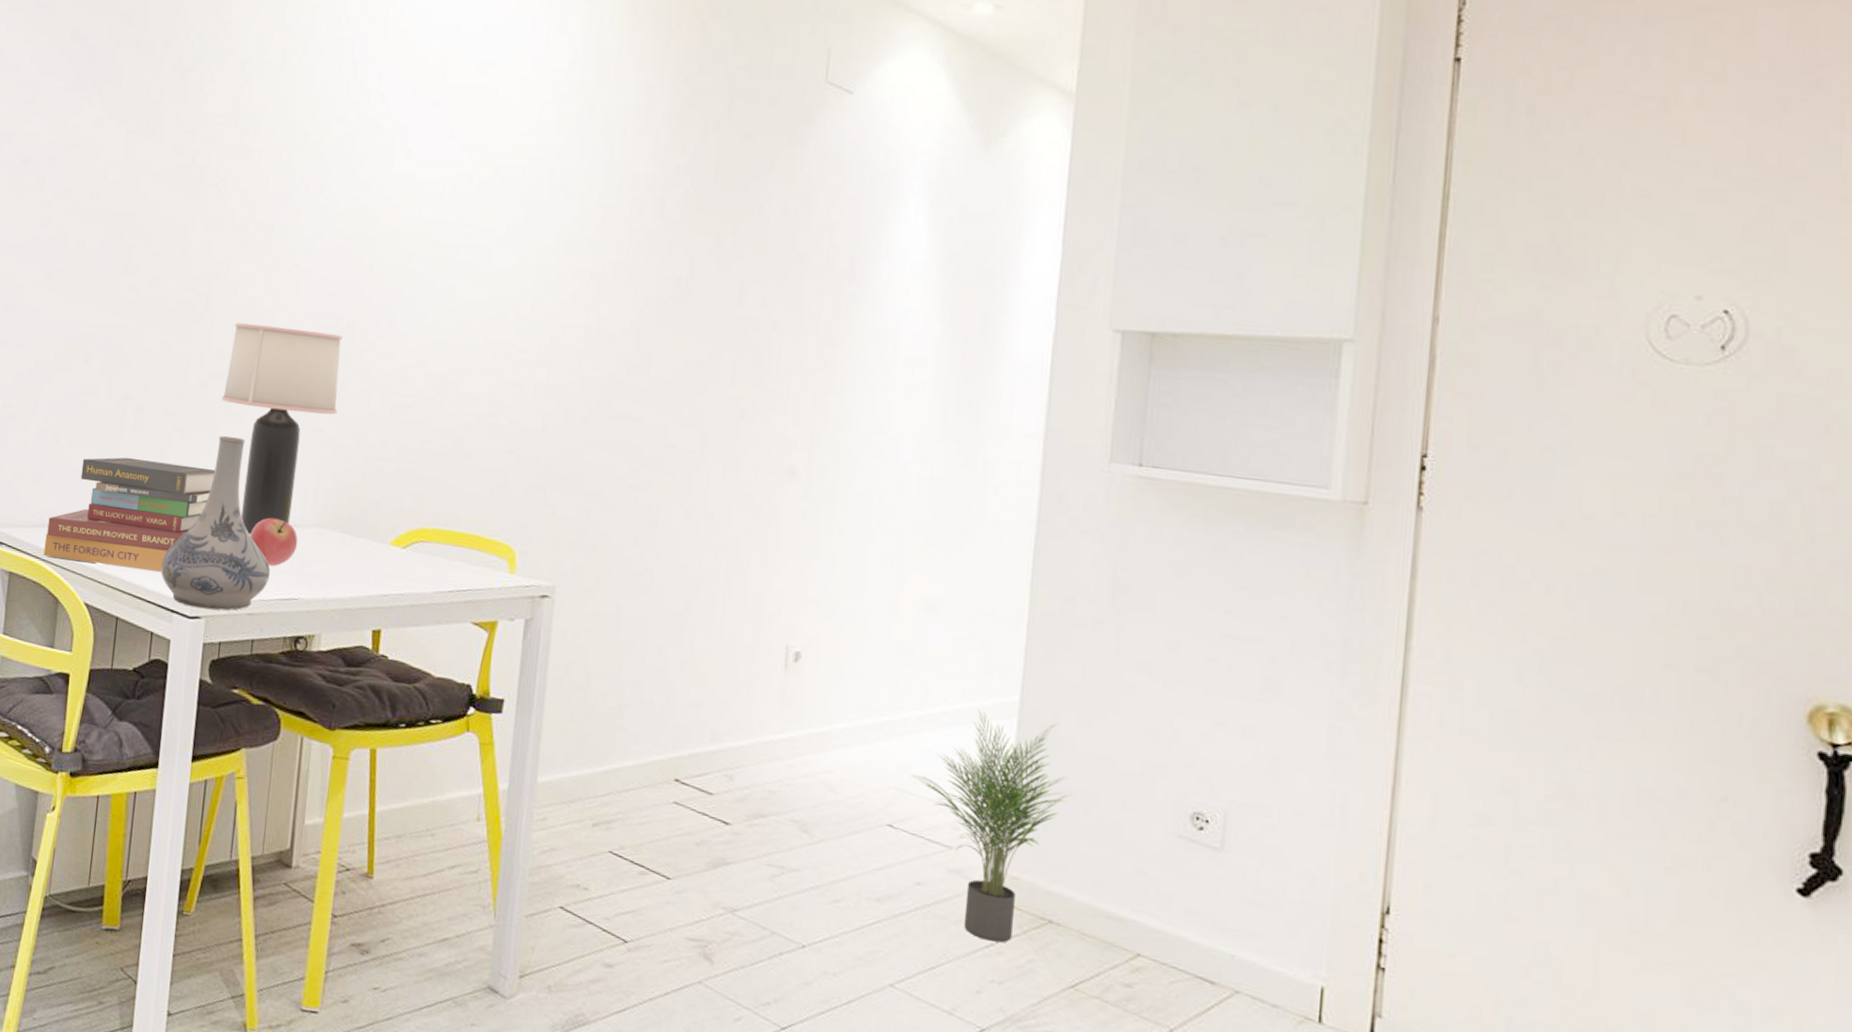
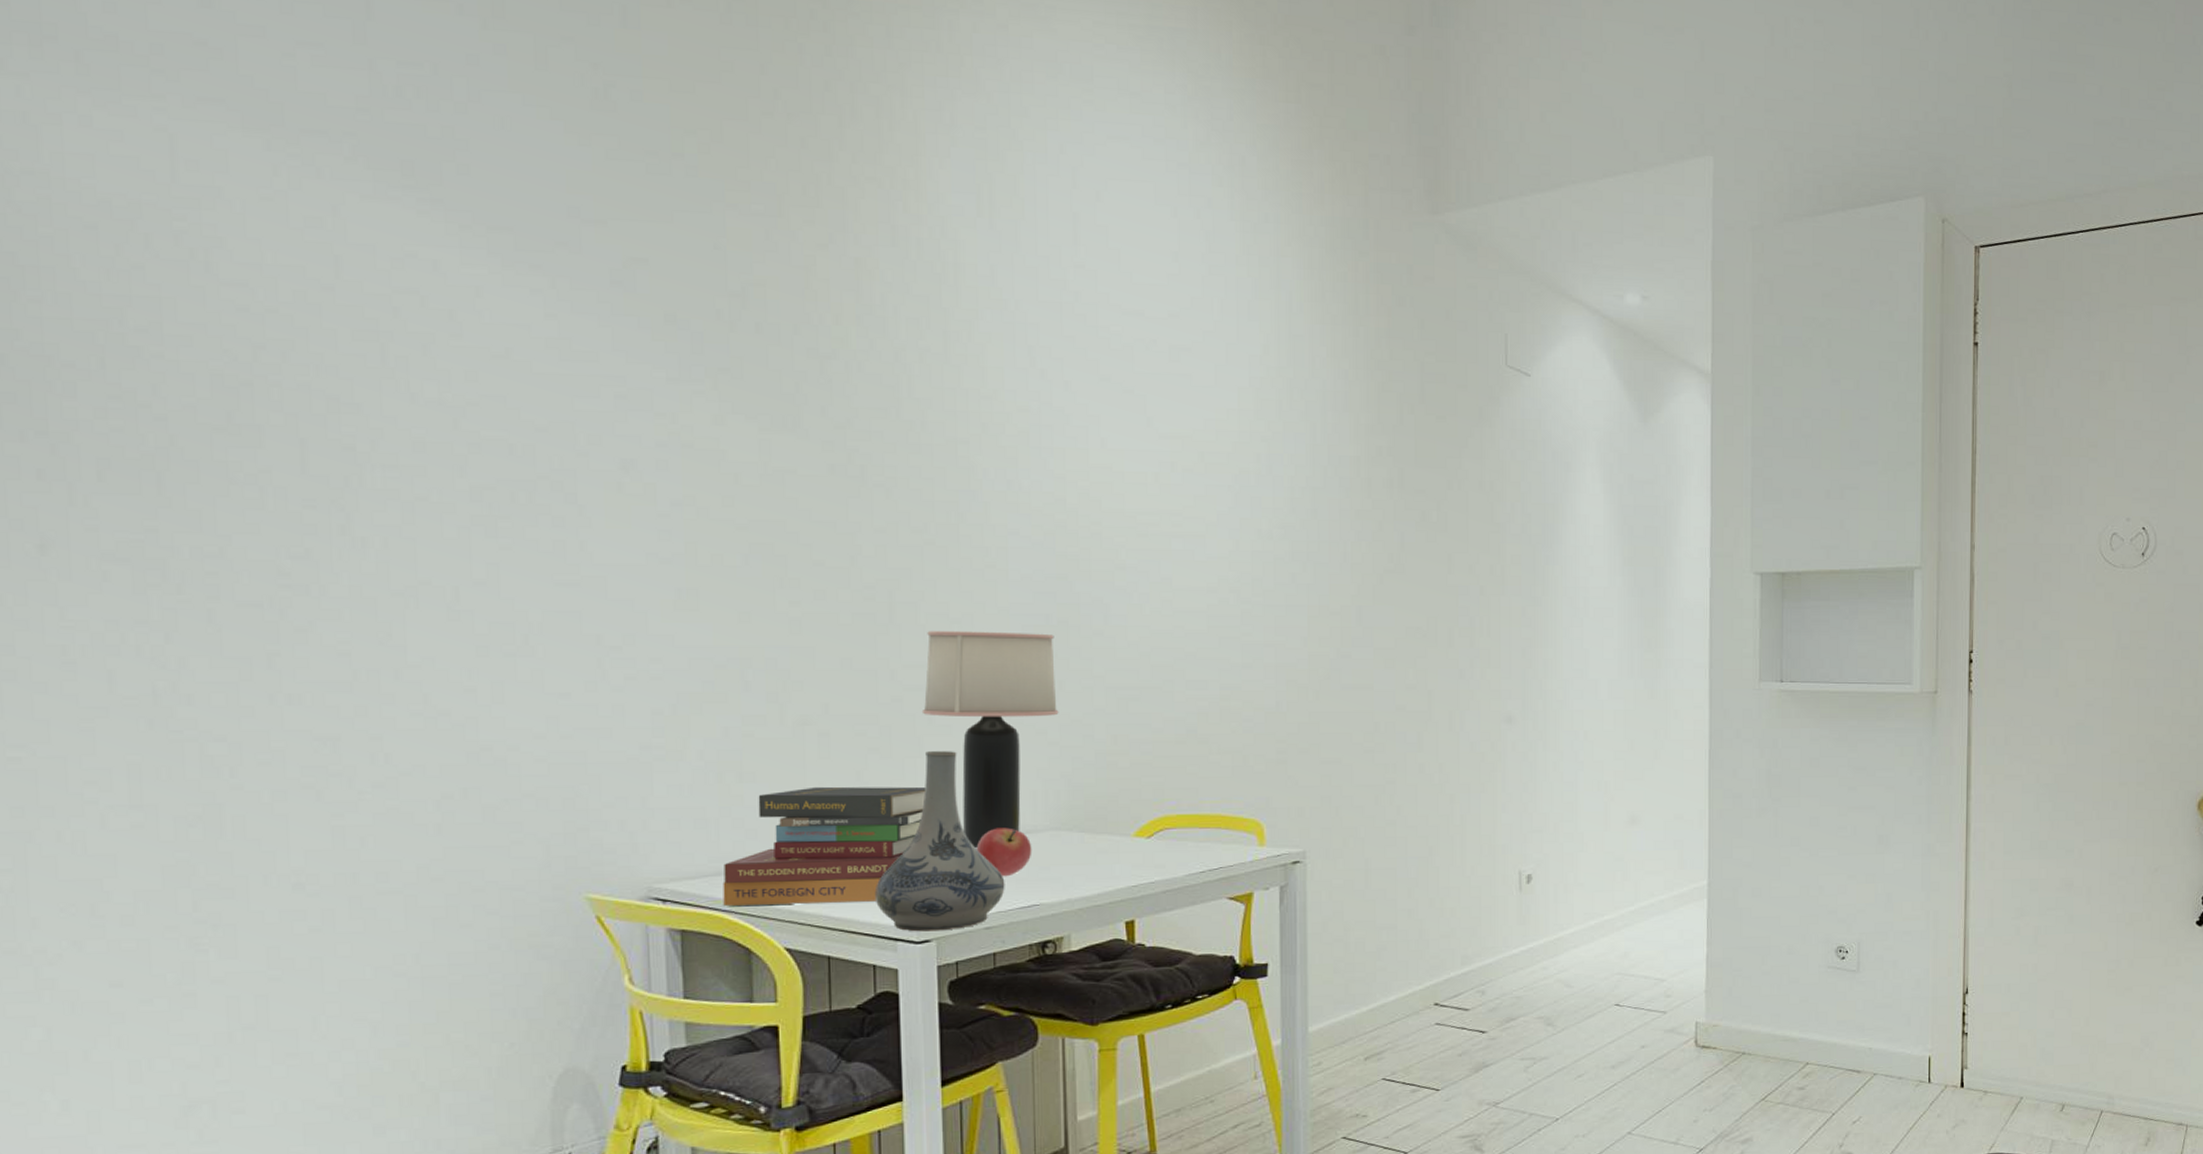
potted plant: present [911,710,1072,943] -> none [1630,897,1752,1079]

